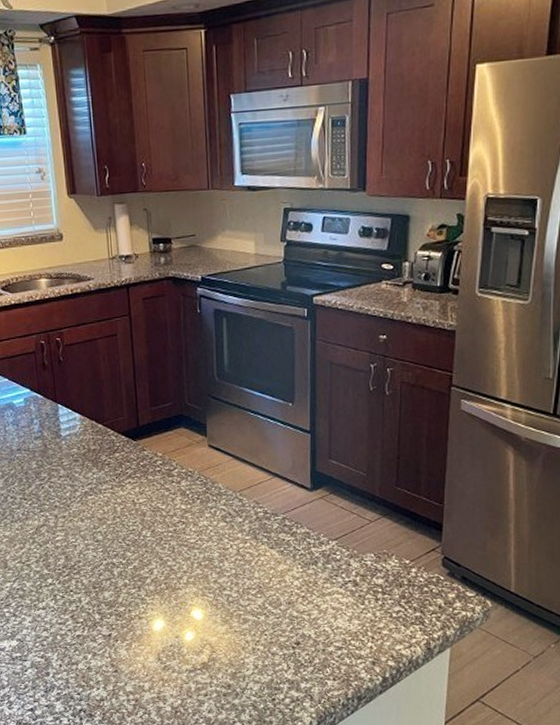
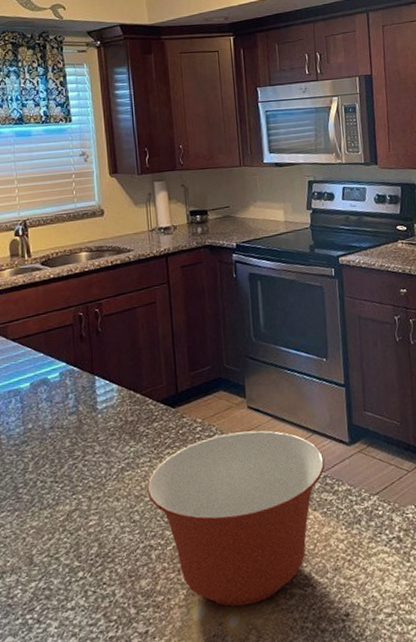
mixing bowl: none [108,469,285,624] -> present [146,430,325,607]

